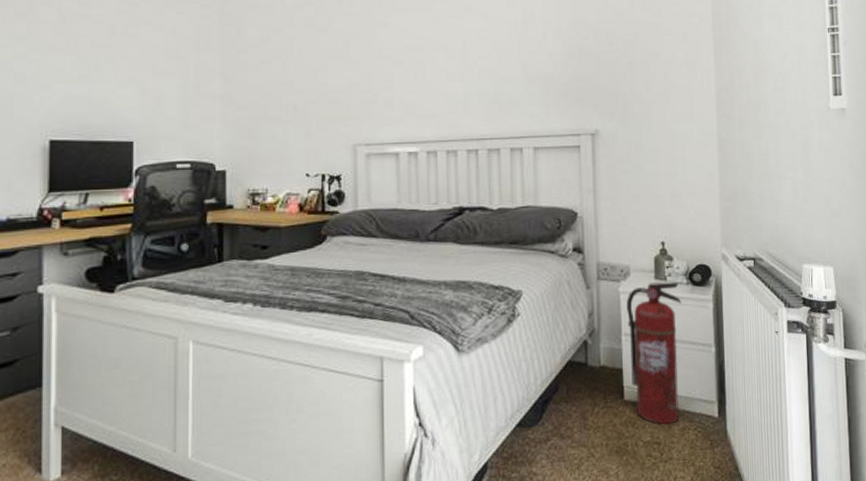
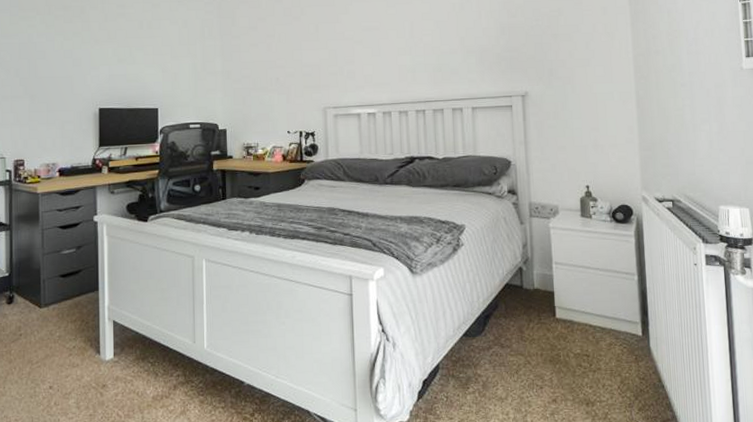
fire extinguisher: present [627,281,682,426] -> none [556,219,606,341]

